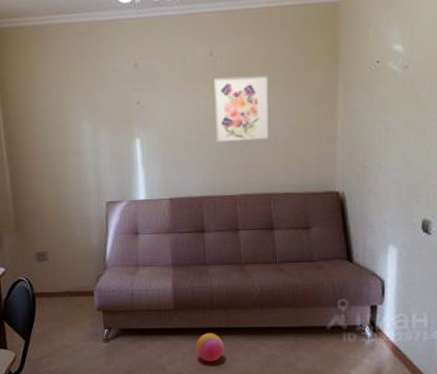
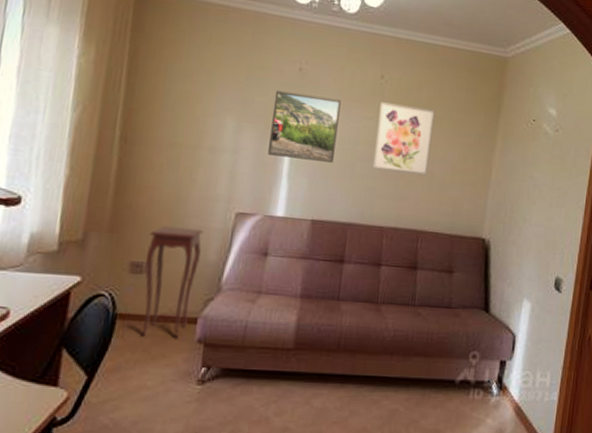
side table: none [44,219,87,308] -> present [140,225,204,338]
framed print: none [118,85,179,148] -> present [268,90,341,163]
ball: present [196,333,224,362] -> none [311,380,344,415]

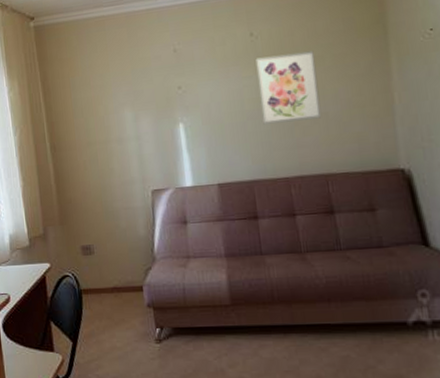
side table: present [140,225,204,338] -> none [89,209,136,306]
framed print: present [268,90,341,163] -> none [158,67,225,134]

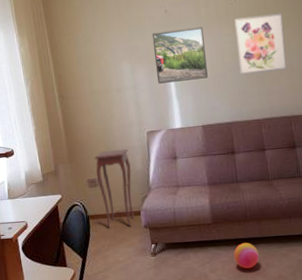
side table: none [89,209,136,306] -> present [94,148,135,228]
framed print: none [158,67,225,134] -> present [151,26,208,84]
ball: none [258,331,290,365] -> present [234,243,259,269]

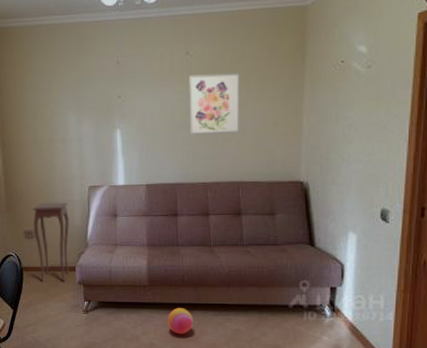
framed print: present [151,26,208,84] -> none [101,81,156,138]

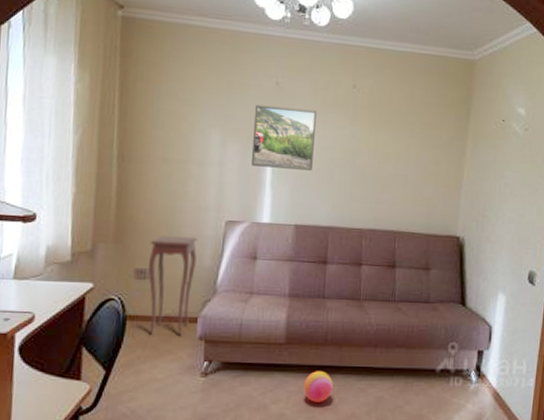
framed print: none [101,81,156,138] -> present [252,104,317,171]
wall art: present [189,72,240,135] -> none [349,110,407,179]

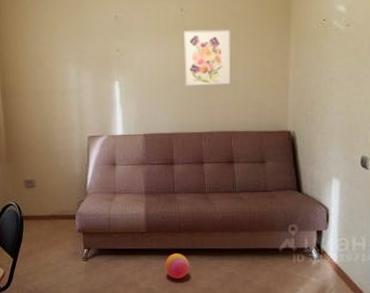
side table: present [147,235,198,336] -> none [32,151,69,230]
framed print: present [252,104,317,171] -> none [100,36,153,89]
wall art: none [349,110,407,179] -> present [183,28,232,87]

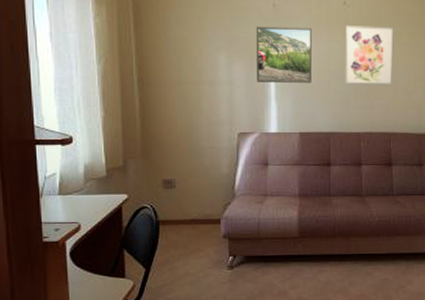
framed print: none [100,36,153,89] -> present [256,26,312,83]
ball: present [165,253,189,279] -> none [318,259,343,286]

